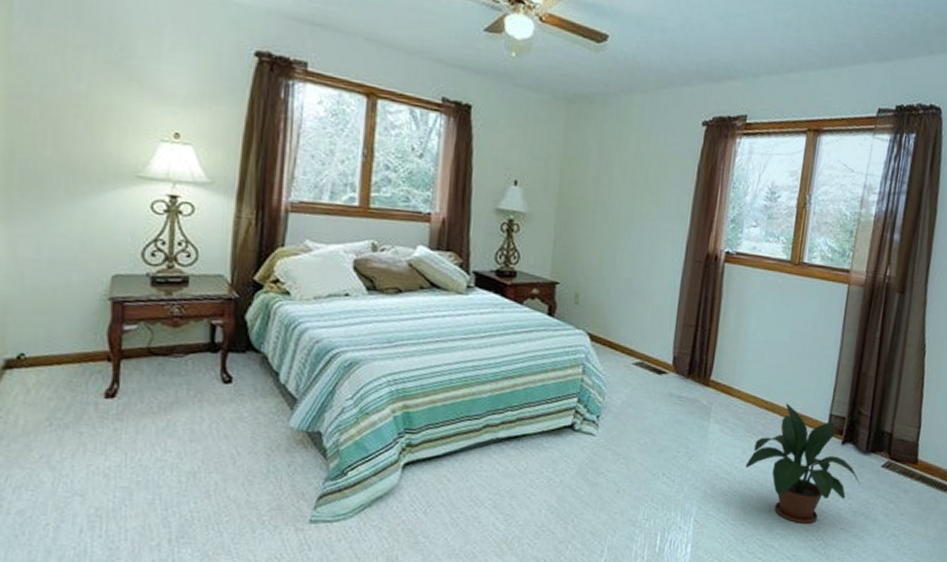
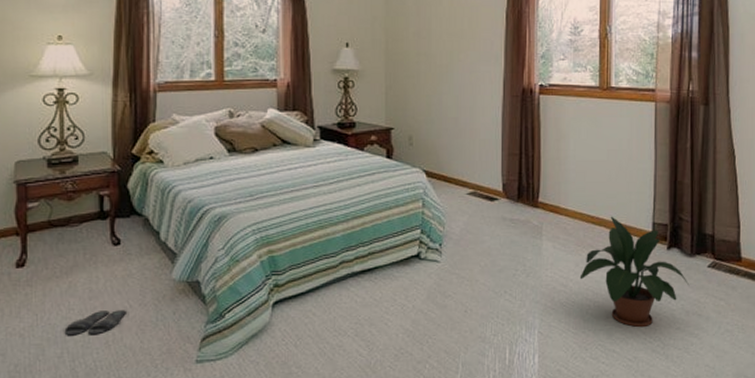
slippers: none [159,455,233,483] -> present [66,310,126,336]

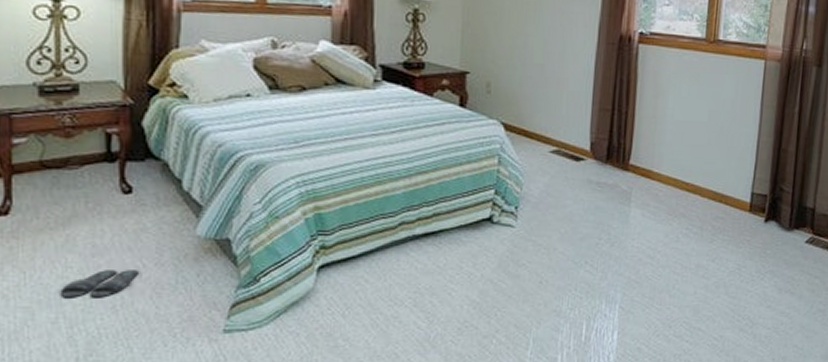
potted plant: present [579,216,690,327] -> none [668,183,785,304]

